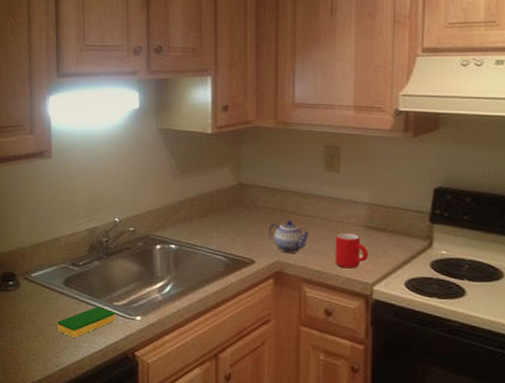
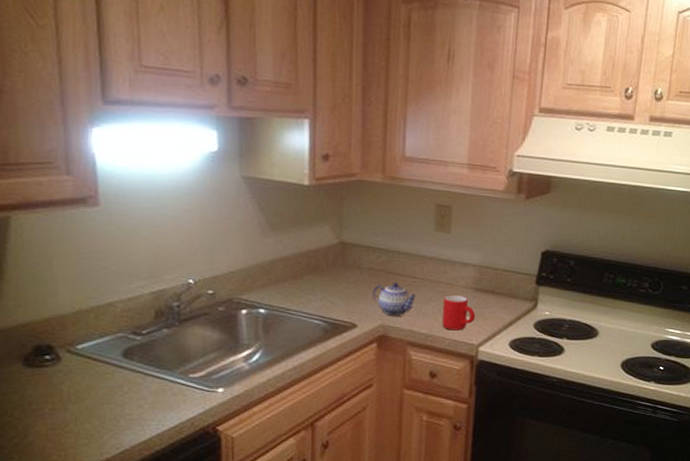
dish sponge: present [57,306,115,338] -> none [116,379,191,416]

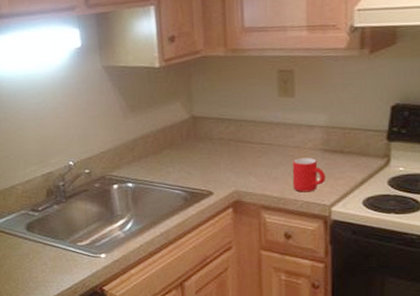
teapot: present [372,282,418,316] -> none [224,149,267,182]

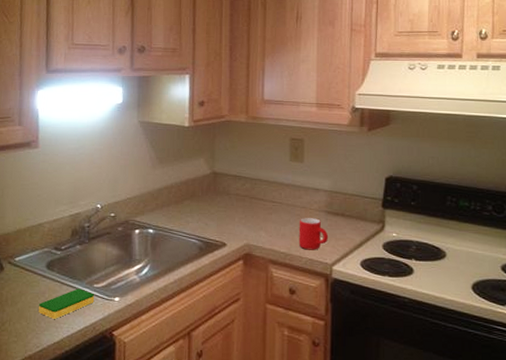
dish sponge: none [25,248,80,279] -> present [38,288,95,319]

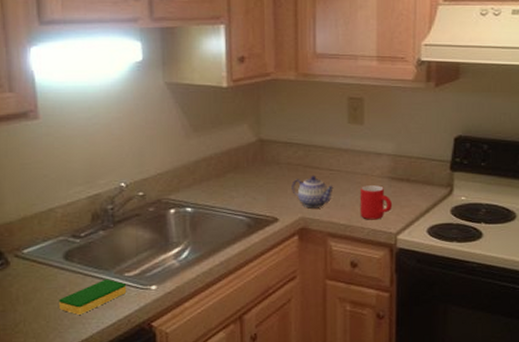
teapot: none [239,206,277,236] -> present [292,175,335,209]

